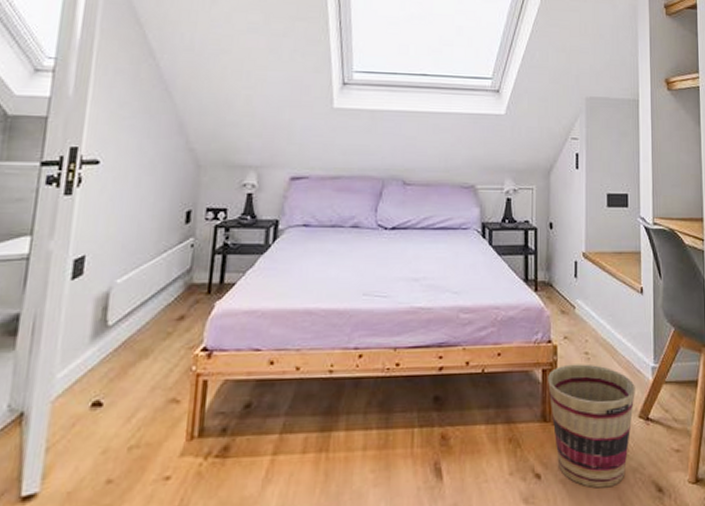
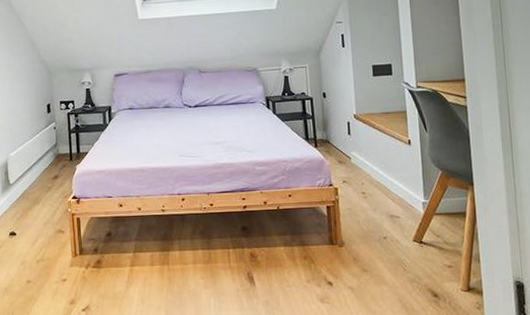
basket: present [548,364,635,489] -> none [332,201,409,293]

